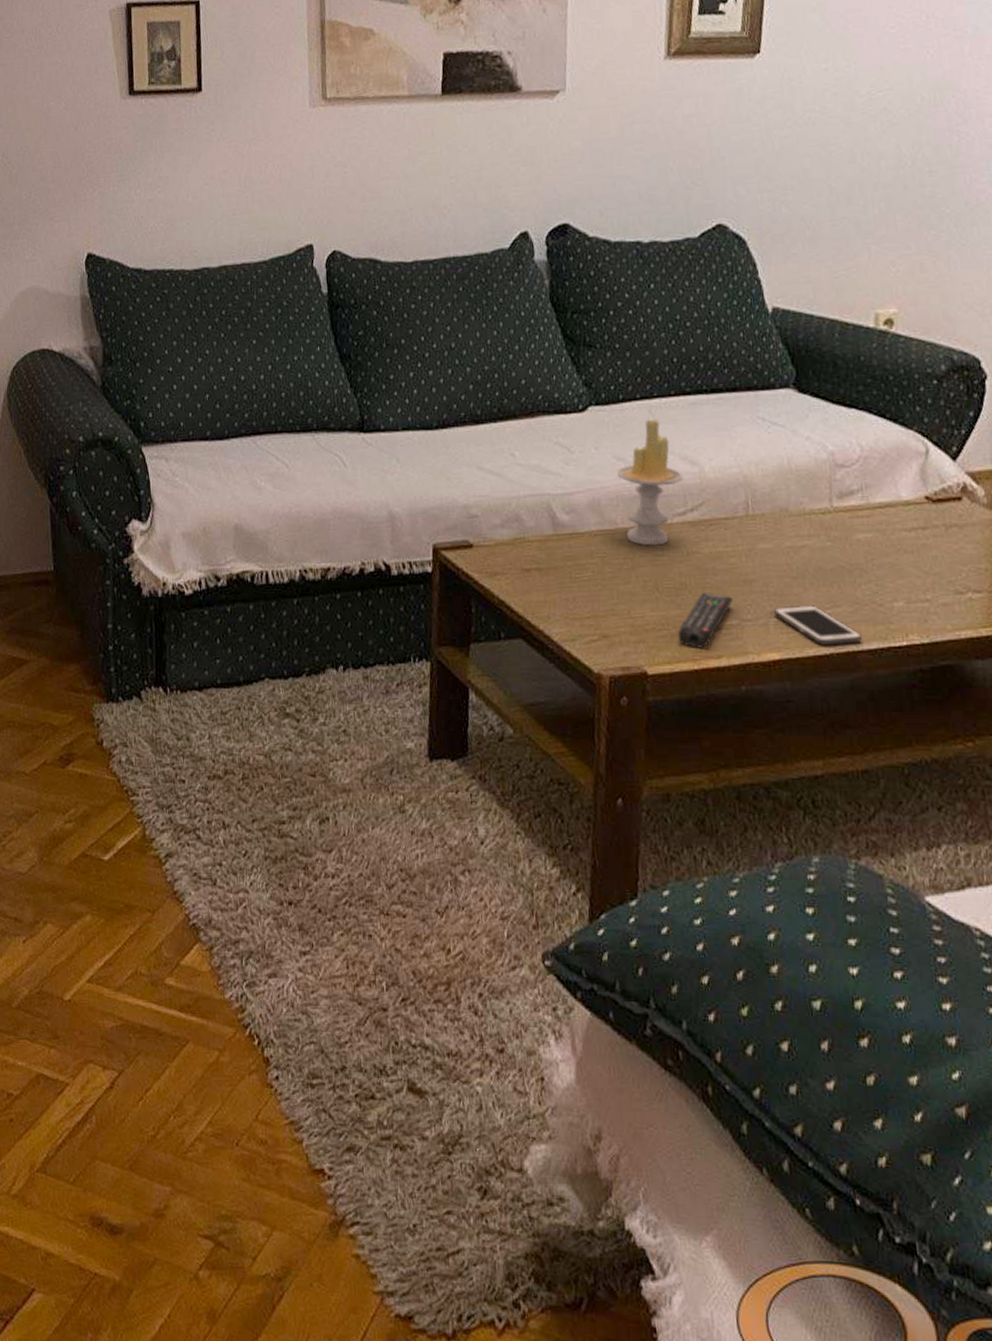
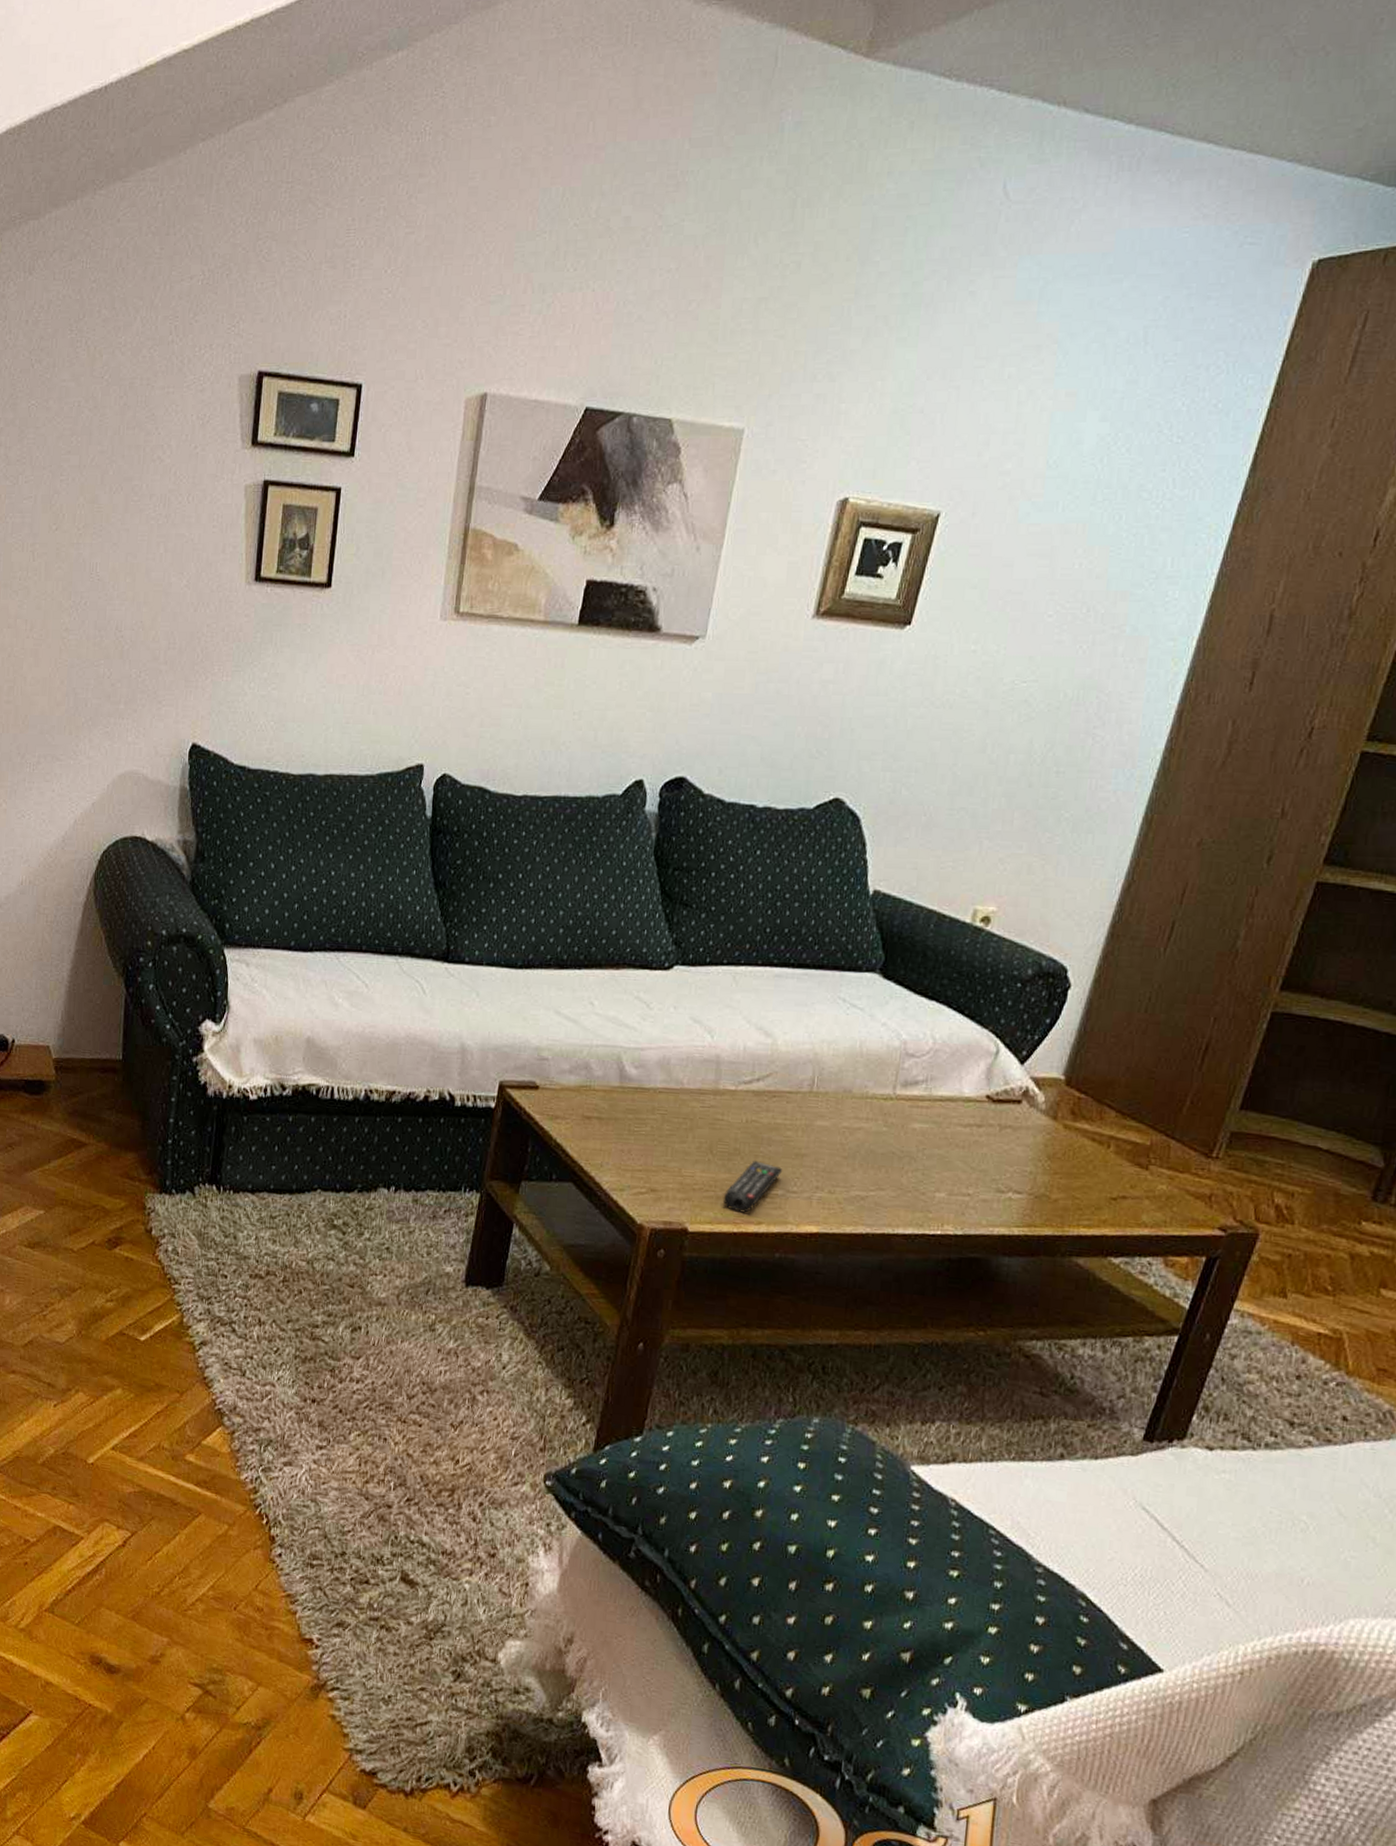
candle: present [616,418,683,546] -> none [690,985,756,1110]
cell phone: present [773,604,862,645] -> none [818,1183,899,1226]

